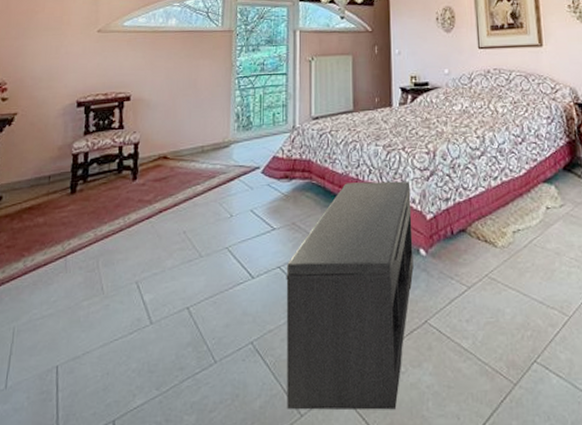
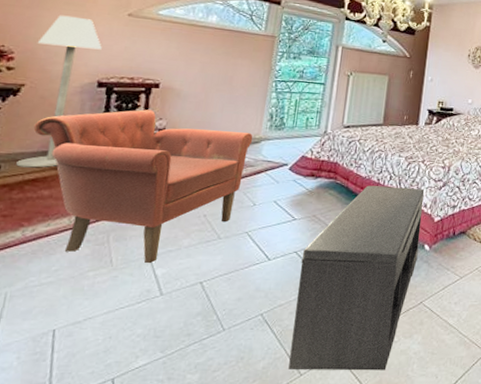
floor lamp: none [15,40,78,196] -> present [16,15,102,168]
leather: none [26,124,222,290] -> present [33,109,253,264]

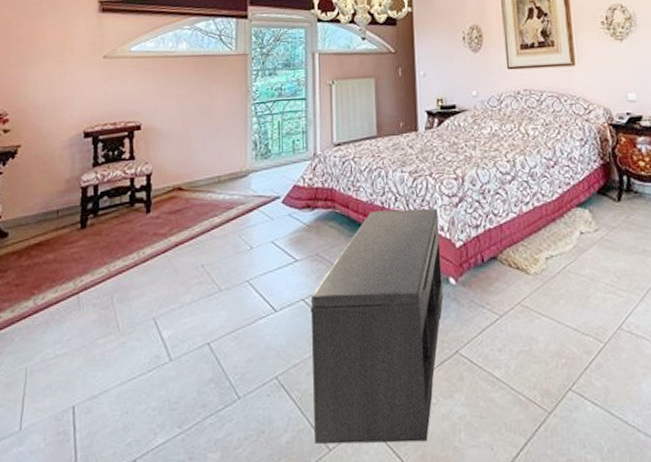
floor lamp: present [16,15,102,168] -> none [21,68,84,232]
leather: present [33,109,253,264] -> none [32,155,240,326]

